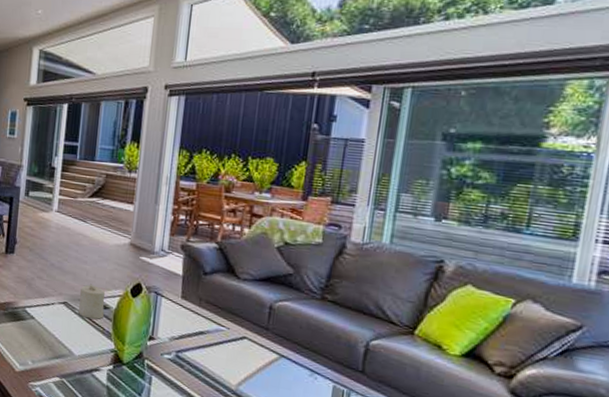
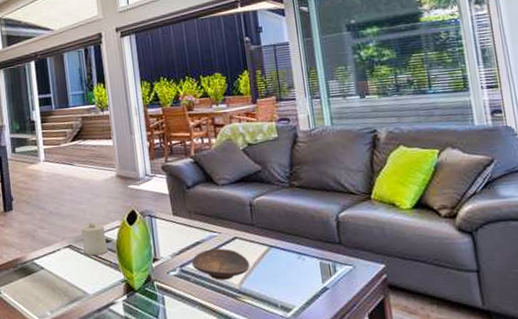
decorative bowl: none [189,341,254,378] -> present [191,248,250,280]

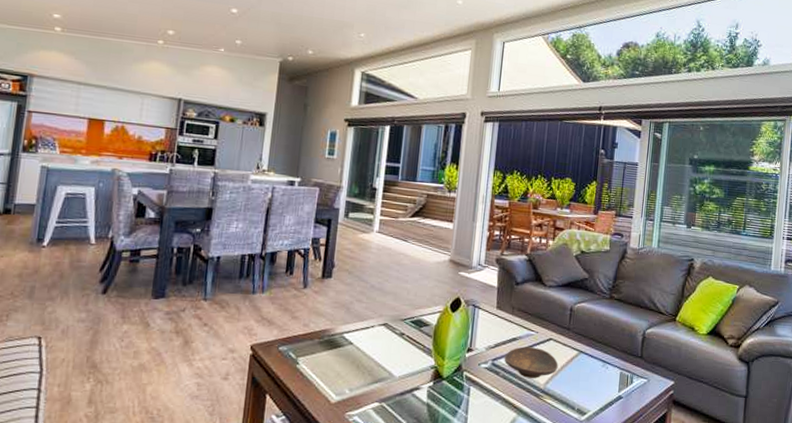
candle: present [81,222,108,256] -> none [399,302,426,338]

